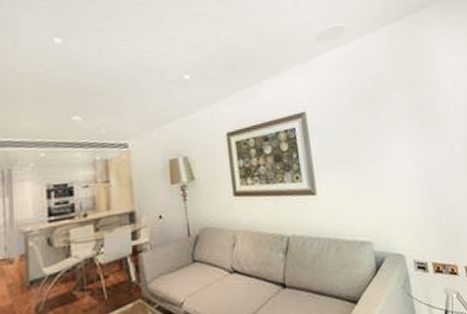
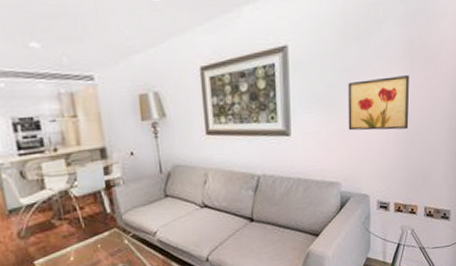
wall art: none [366,135,431,188] -> present [348,75,409,131]

